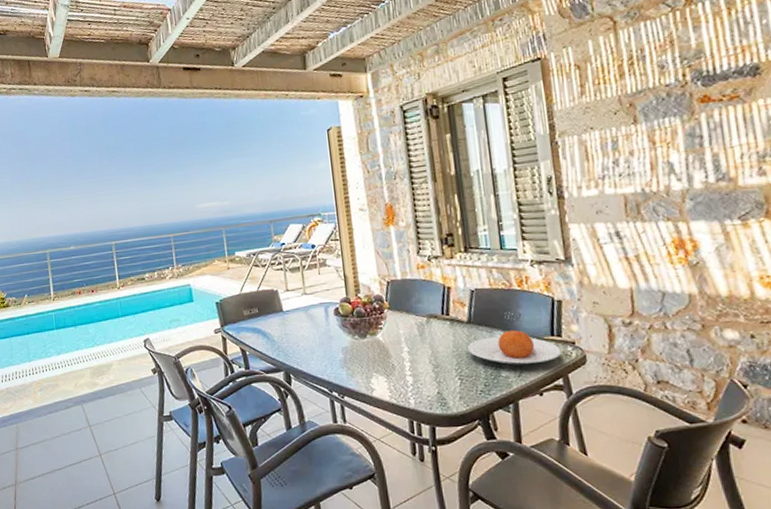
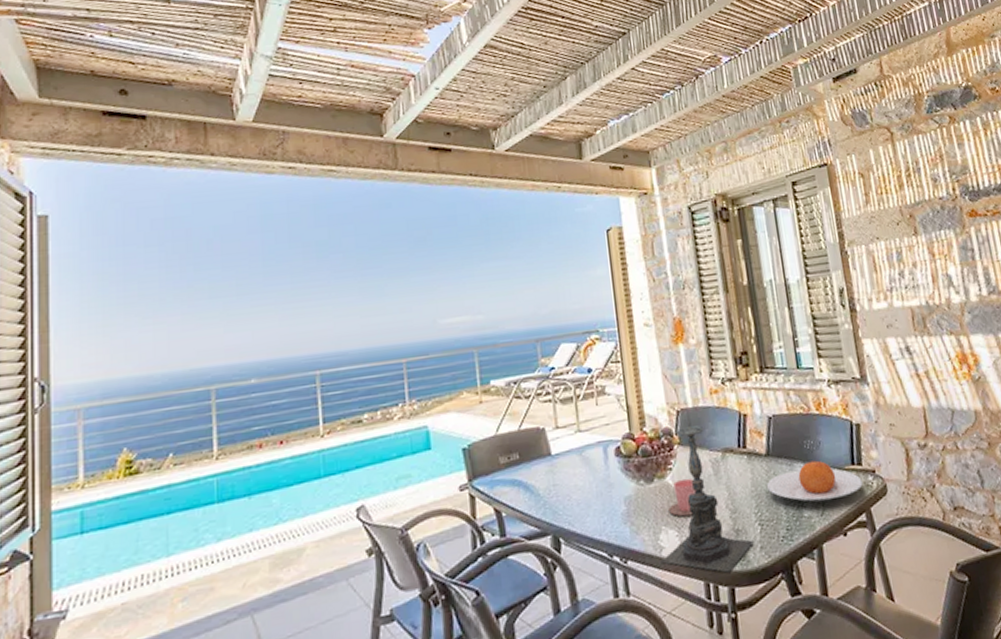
candle holder: none [371,281,454,414] -> present [660,409,754,573]
cup: none [379,336,403,367] -> present [668,478,697,517]

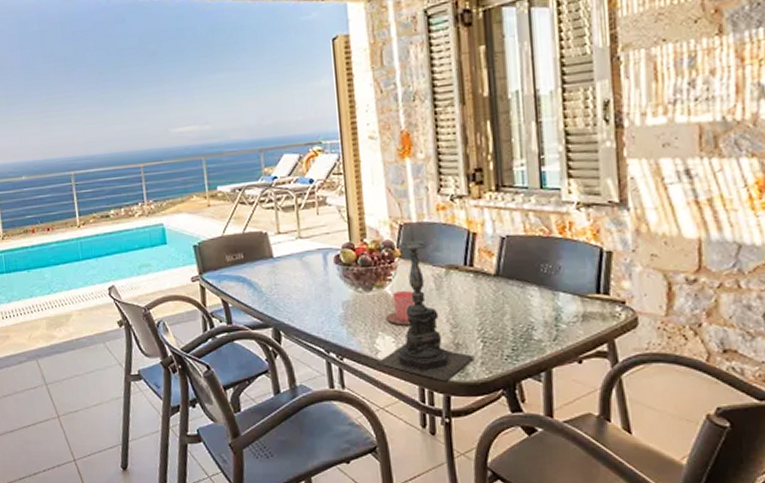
plate: present [767,460,863,503] -> none [494,285,608,327]

